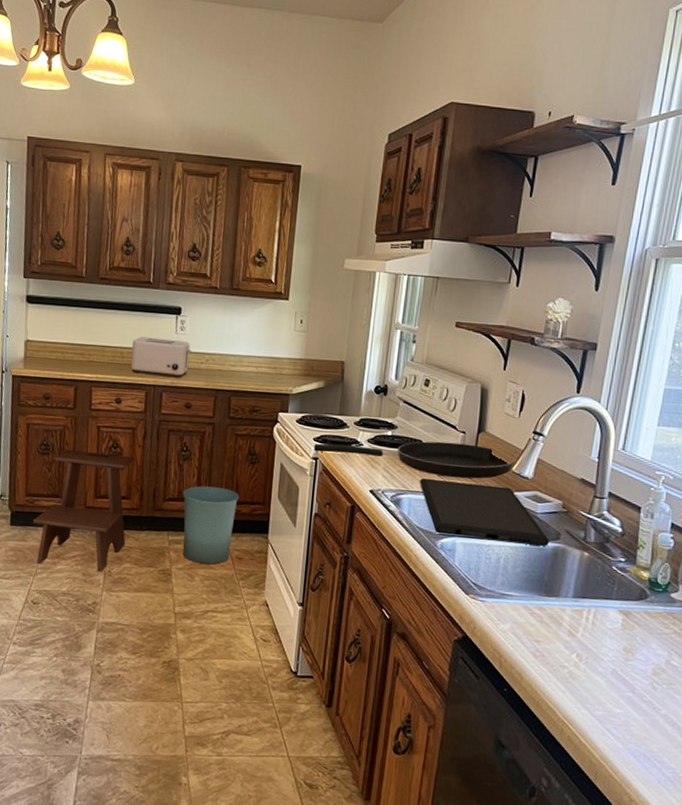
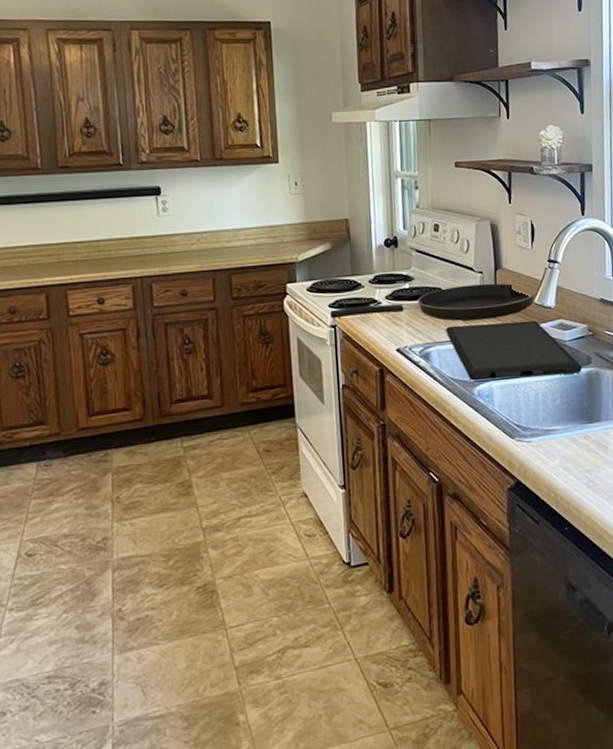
step stool: present [32,449,136,572] -> none [14,361,133,508]
toaster: present [130,336,192,378] -> none [108,223,179,267]
waste bin: present [182,486,240,565] -> none [192,376,257,466]

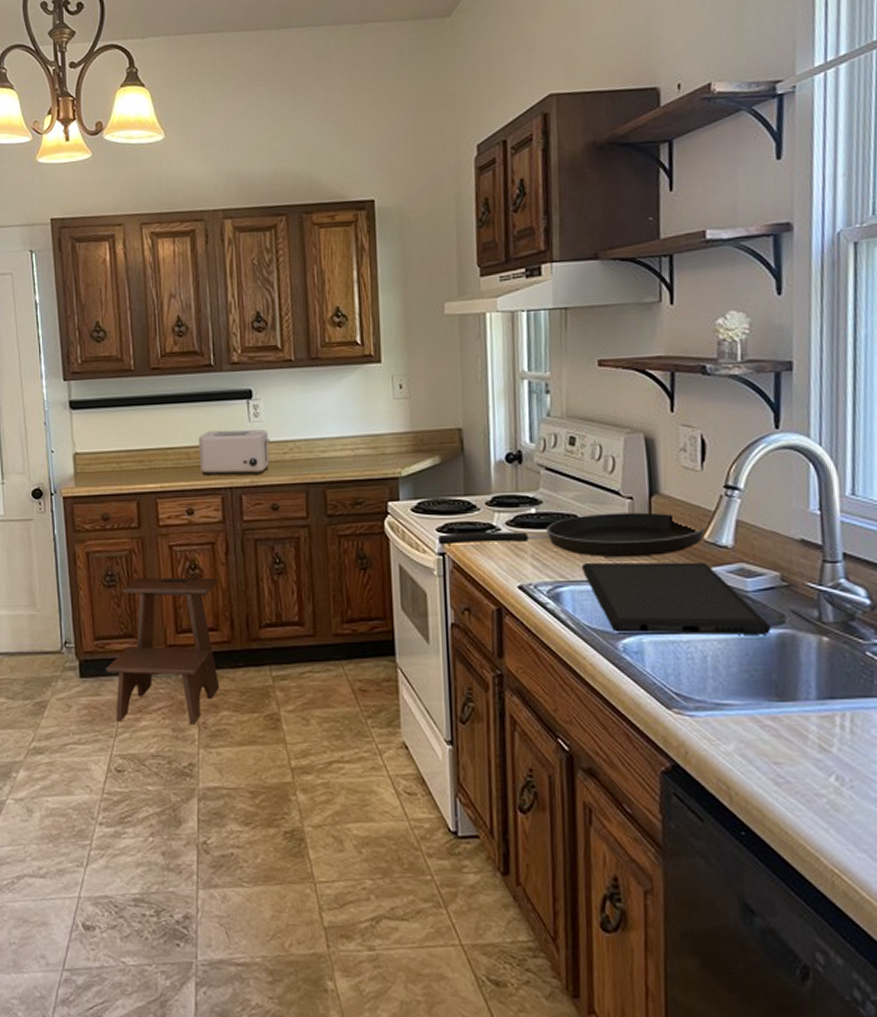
step stool: none [14,361,133,508] -> present [105,577,220,725]
toaster: none [108,223,179,267] -> present [199,429,271,476]

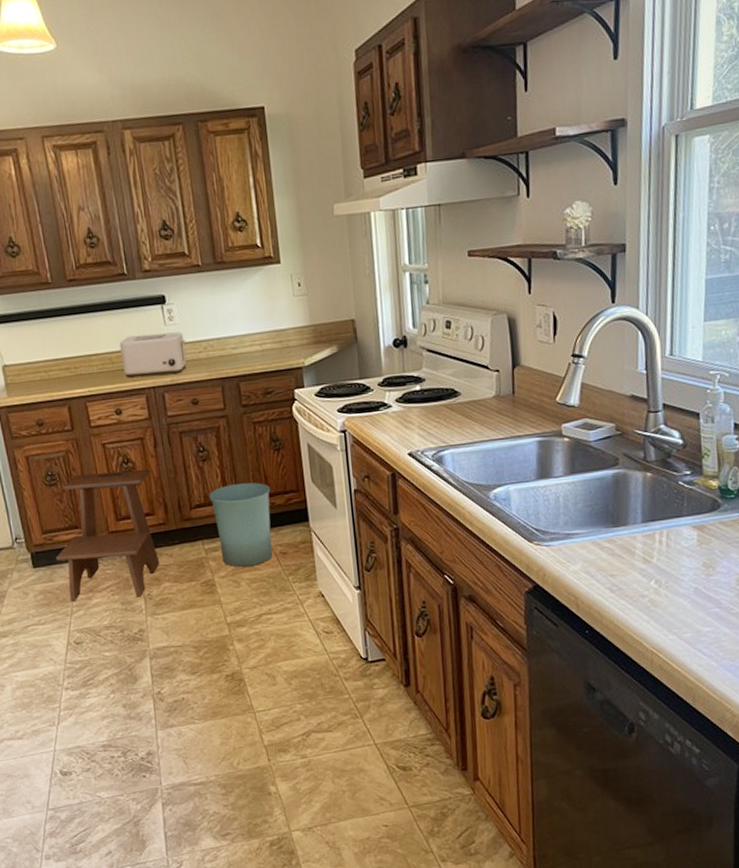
waste bin: none [282,604,353,702] -> present [209,482,273,567]
frying pan: present [437,512,706,558] -> none [338,381,558,424]
cutting board: present [581,562,770,634] -> none [458,420,608,485]

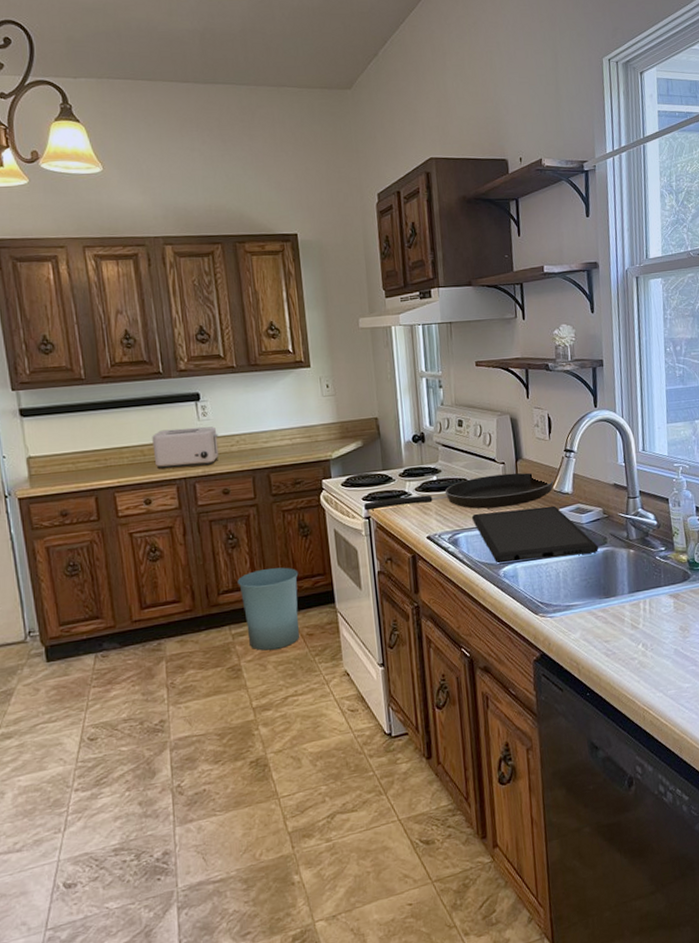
step stool: present [55,468,160,602] -> none [72,556,185,696]
frying pan: none [338,381,558,424] -> present [363,472,554,511]
cutting board: none [458,420,608,485] -> present [471,505,598,564]

